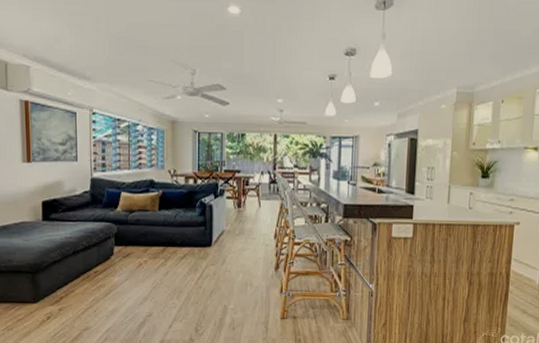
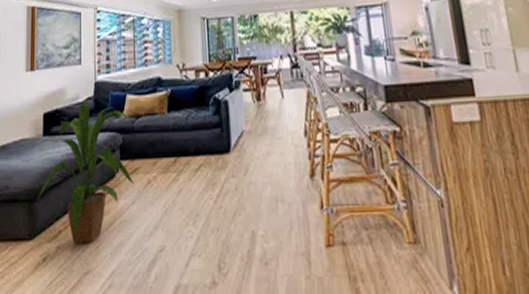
house plant: none [40,195,128,308] -> present [38,102,134,243]

